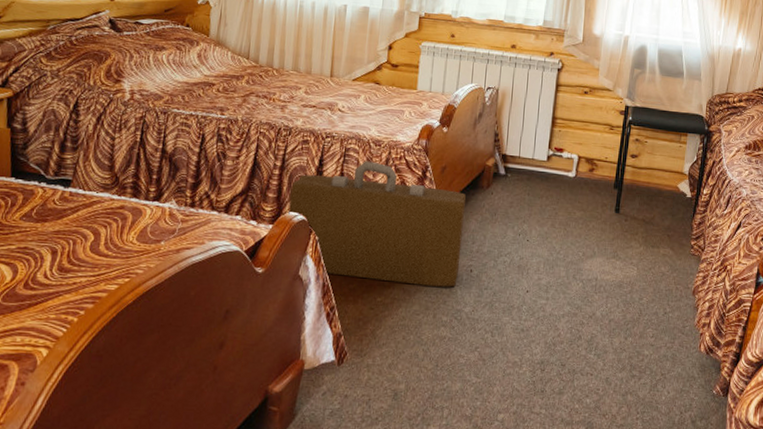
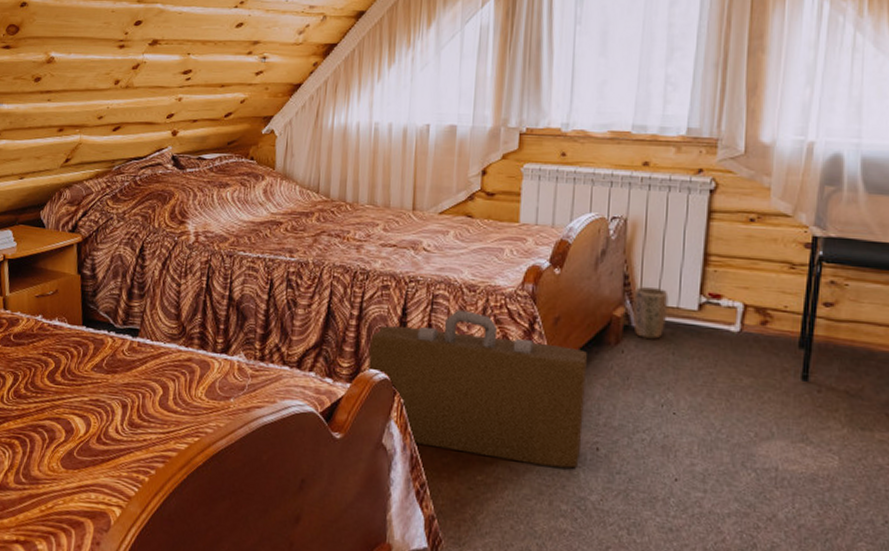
plant pot: none [500,142,527,183] -> present [632,286,669,339]

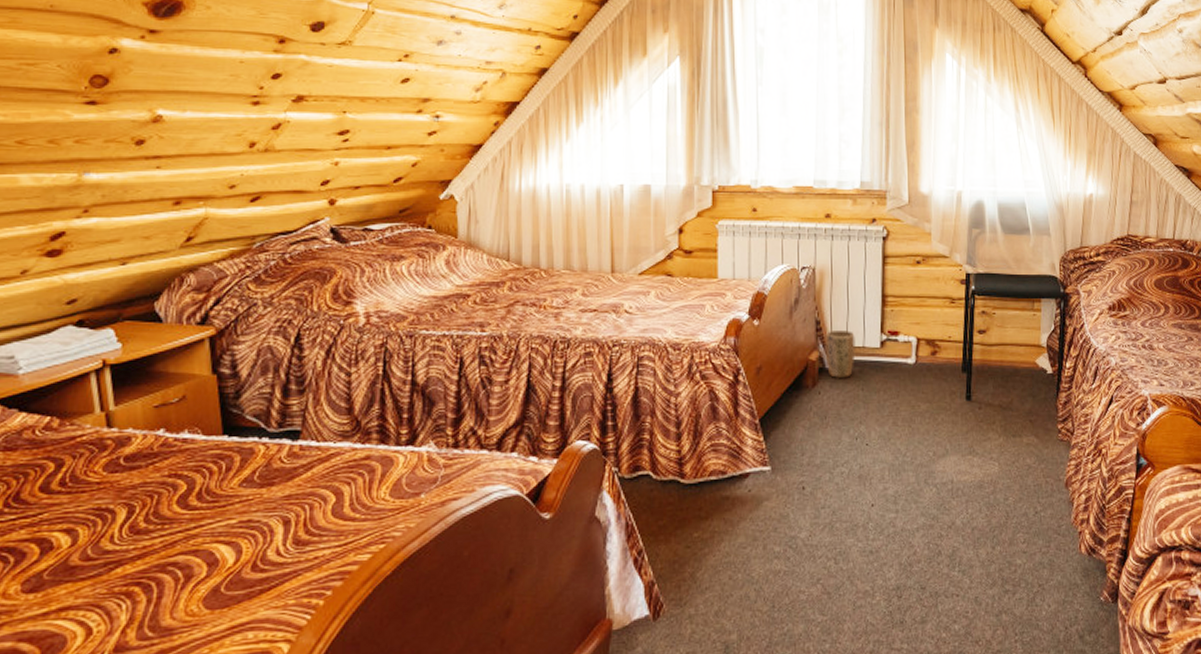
suitcase: present [368,309,587,469] -> none [576,369,789,513]

